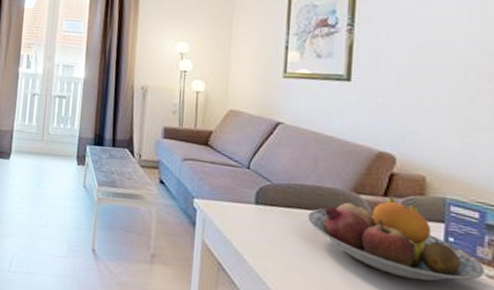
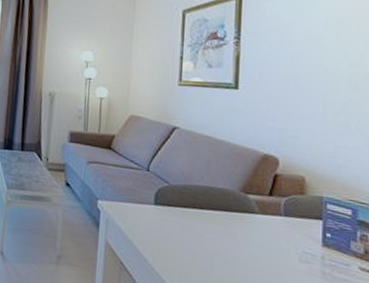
fruit bowl: present [307,197,485,281] -> none [201,197,358,275]

